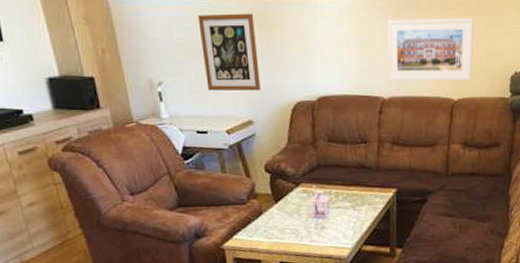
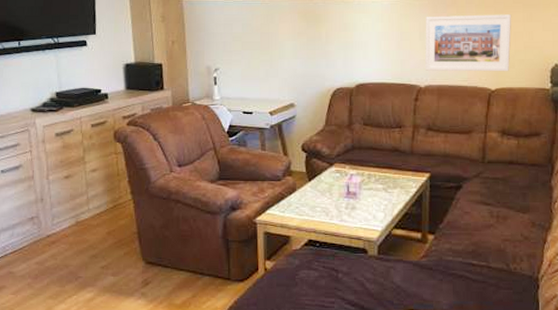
wall art: present [197,13,261,91] -> none [255,12,304,78]

